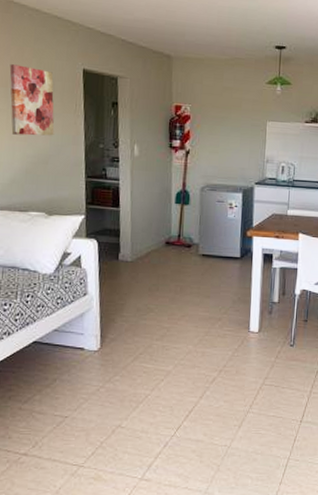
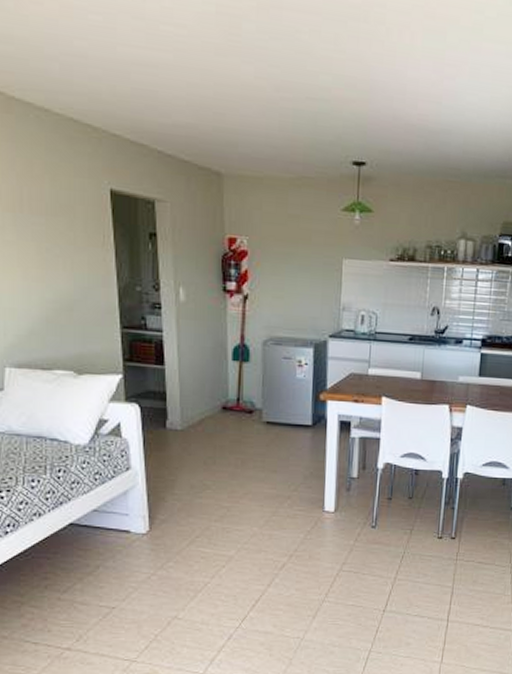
wall art: present [9,64,55,136] -> none [16,182,79,276]

